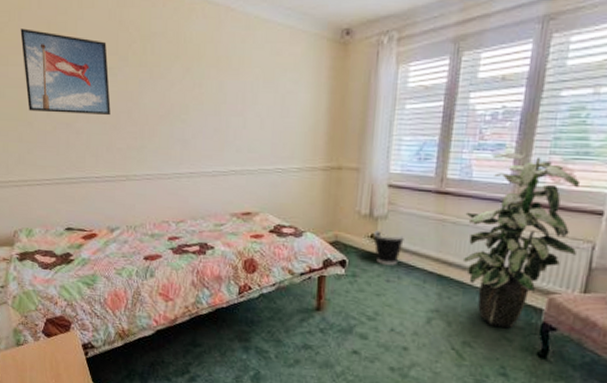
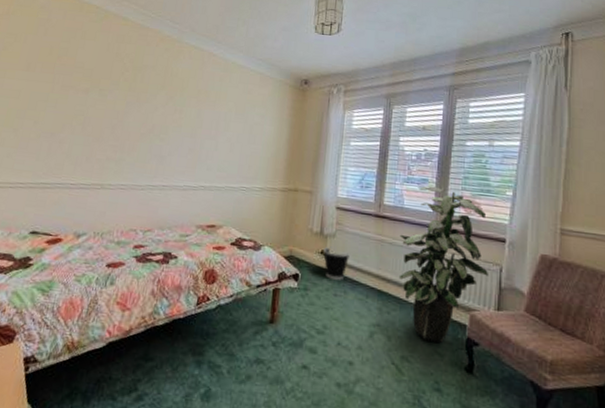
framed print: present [20,28,111,116] -> none [16,49,102,130]

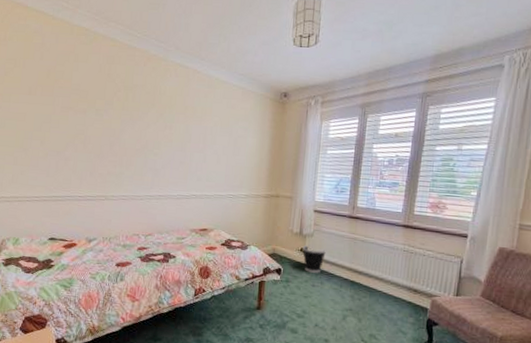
indoor plant: present [398,186,488,343] -> none [369,188,452,323]

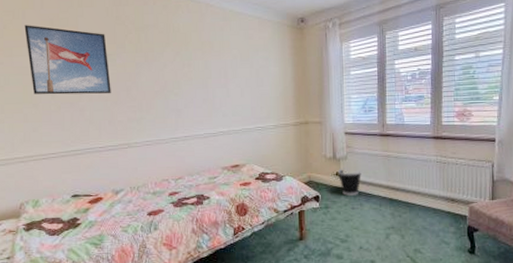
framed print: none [23,74,96,147] -> present [24,25,111,95]

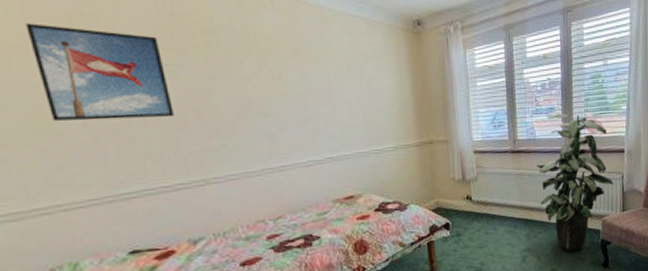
wastebasket: present [338,168,361,196] -> none [469,190,494,220]
indoor plant: none [403,101,482,234] -> present [536,113,613,251]

